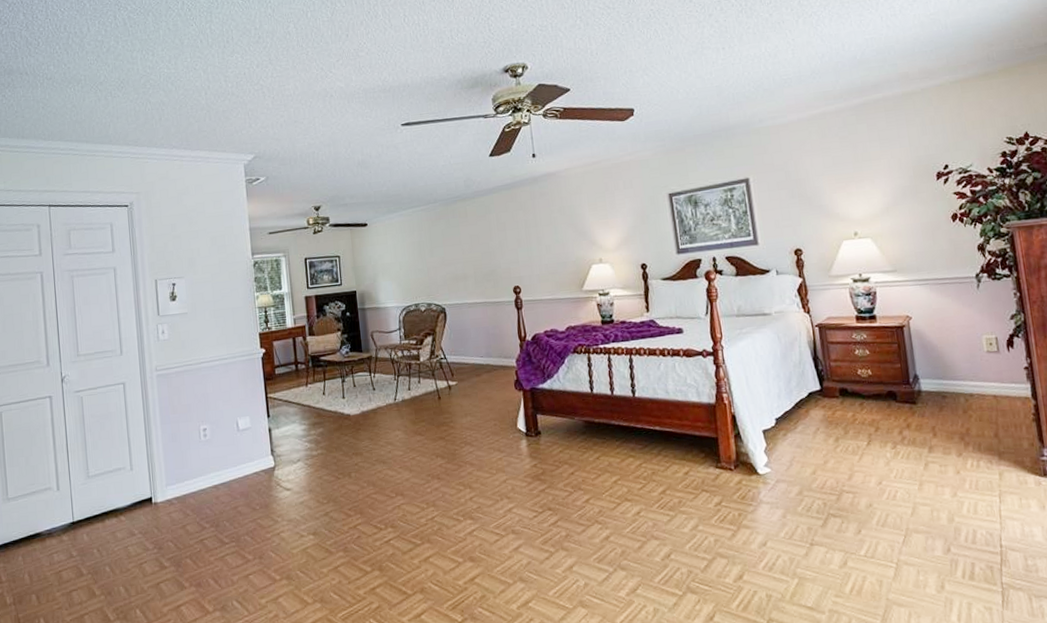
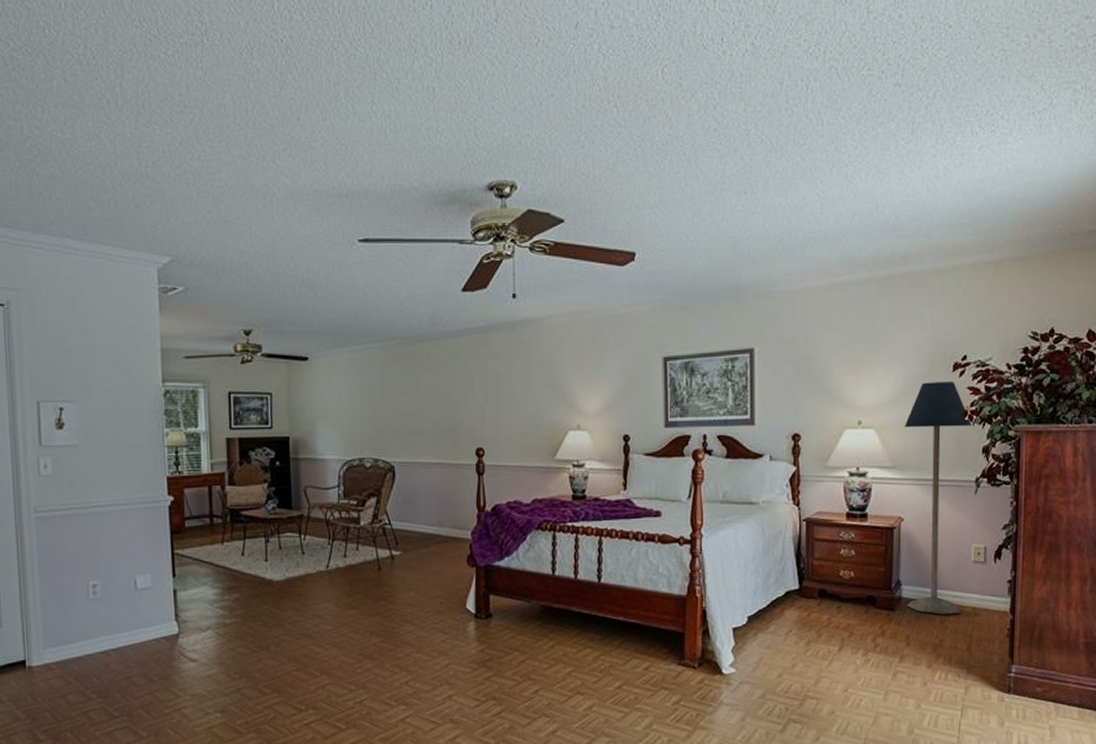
floor lamp: none [899,189,981,405] -> present [905,381,972,615]

